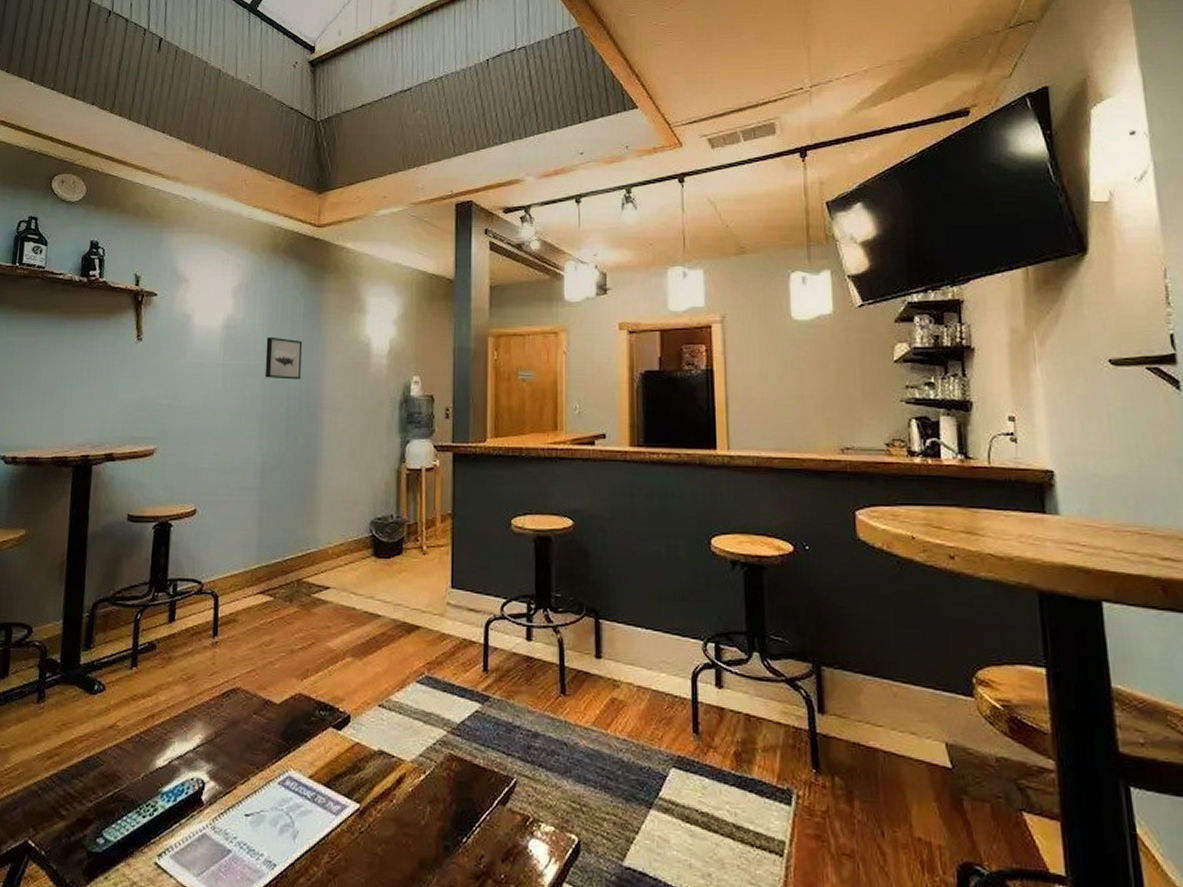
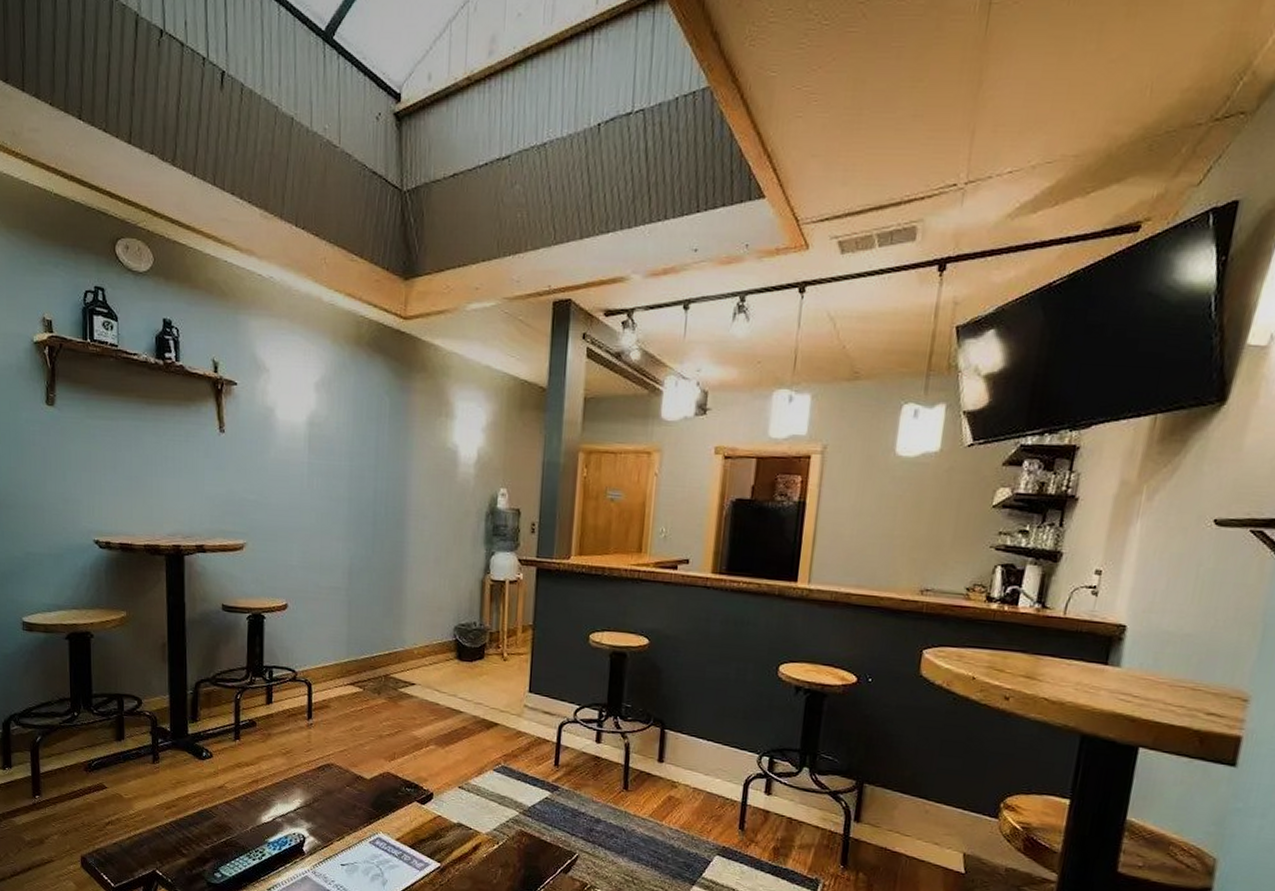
wall art: present [265,336,303,380] -> none [350,437,389,484]

